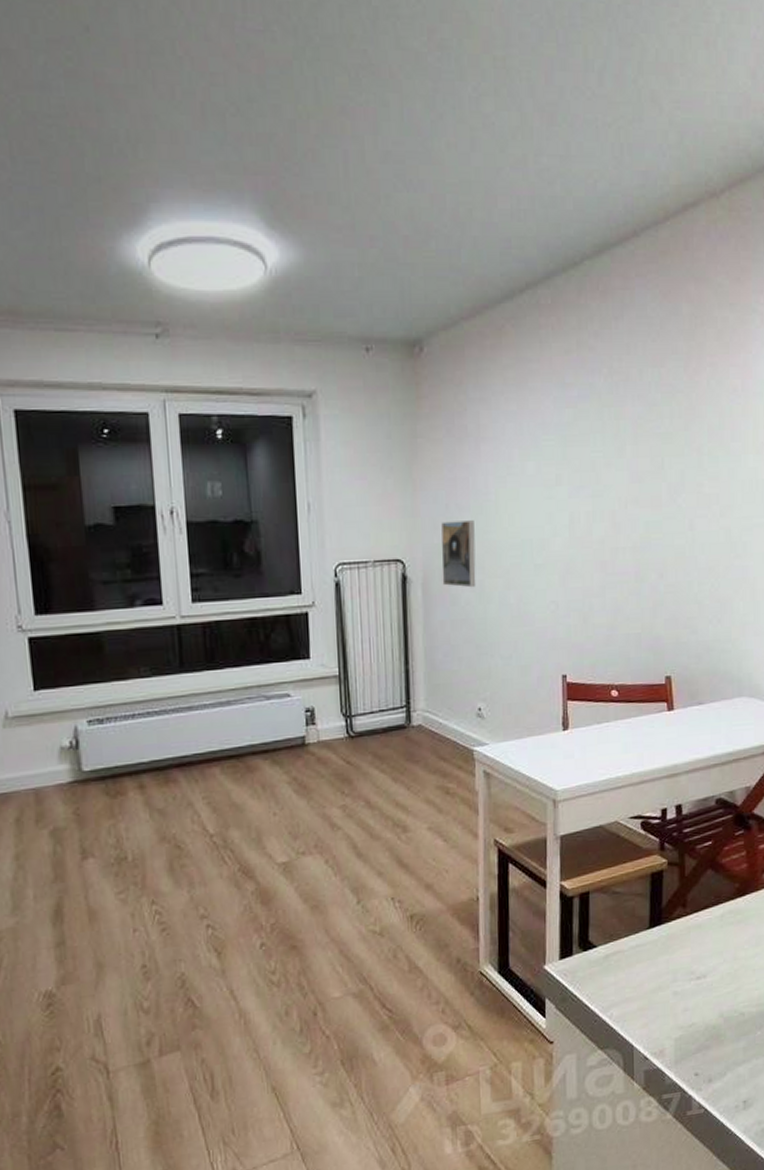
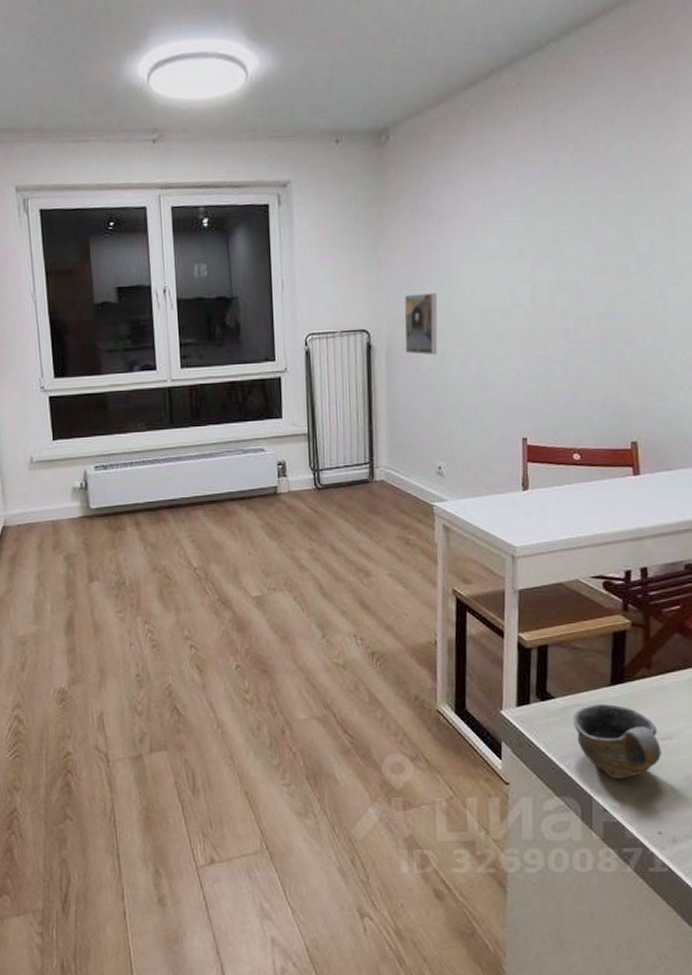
cup: none [614,947,697,1025] -> present [572,703,661,779]

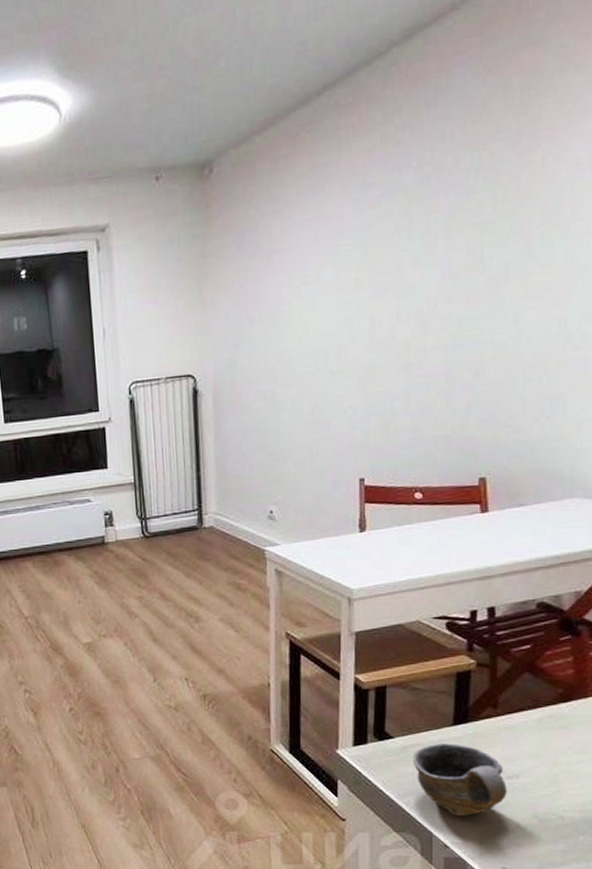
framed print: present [404,293,438,356] -> none [232,332,268,398]

